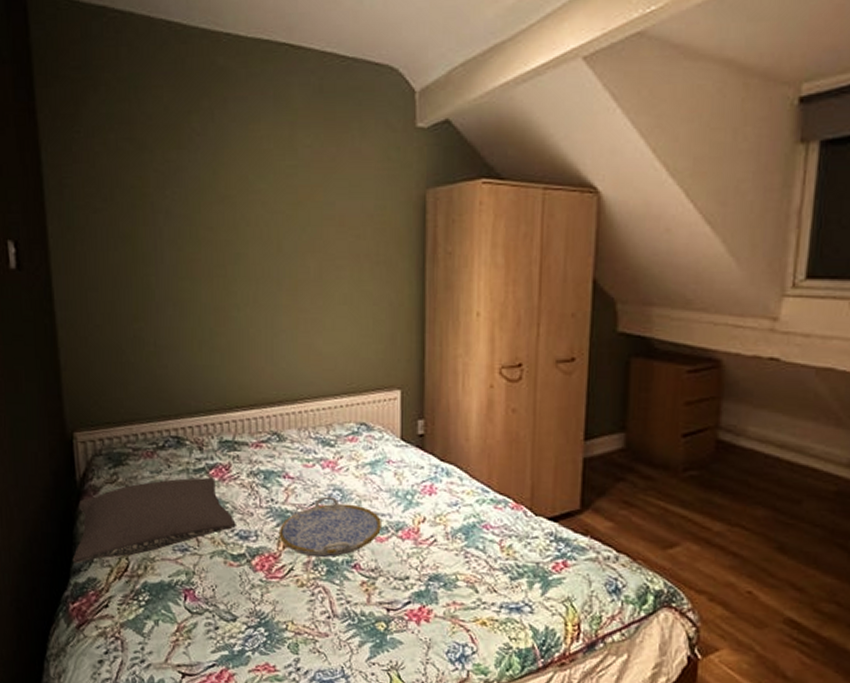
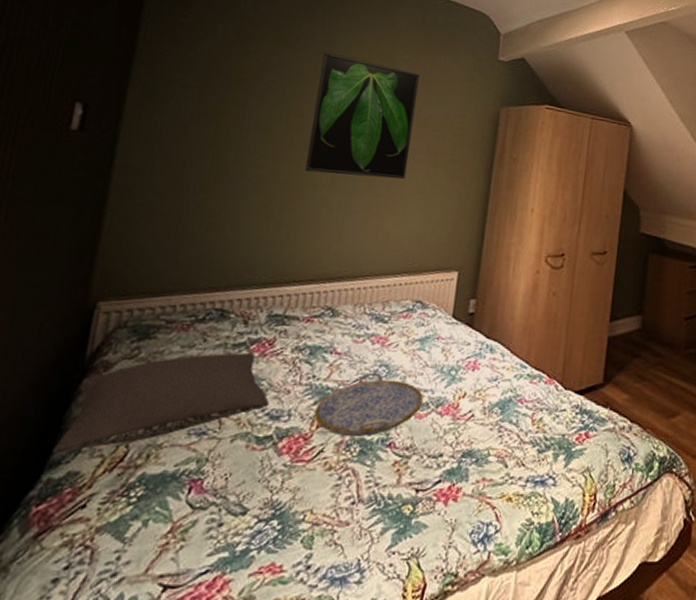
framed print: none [220,149,329,291] -> present [305,52,420,179]

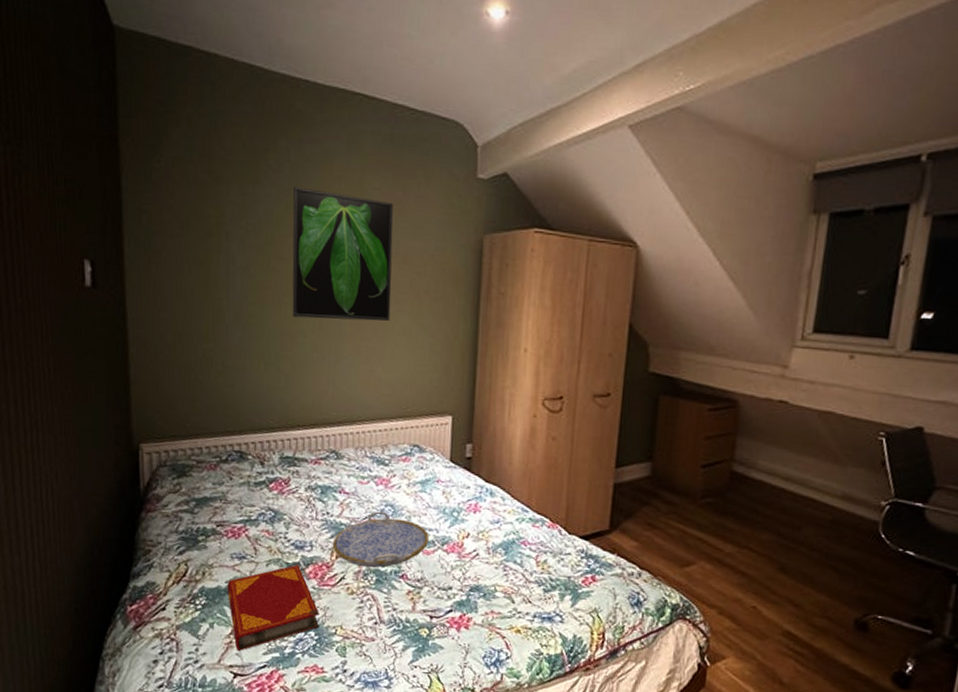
pillow: present [52,352,269,456] -> none [132,490,293,569]
hardback book: none [172,438,288,554] -> present [227,564,319,651]

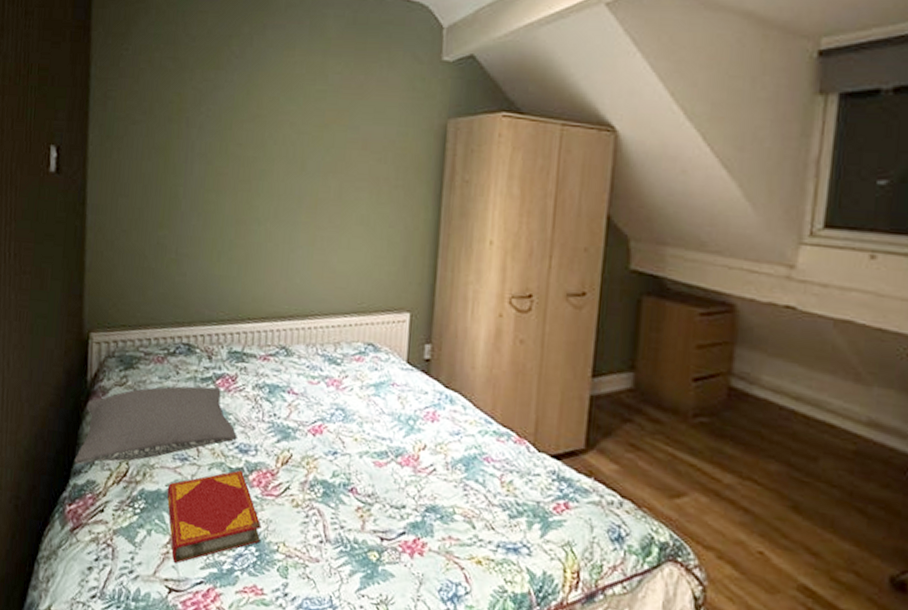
pillow: none [132,490,293,569] -> present [74,386,237,465]
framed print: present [292,186,394,322] -> none [247,72,354,210]
serving tray: present [332,511,430,568] -> none [278,415,383,479]

